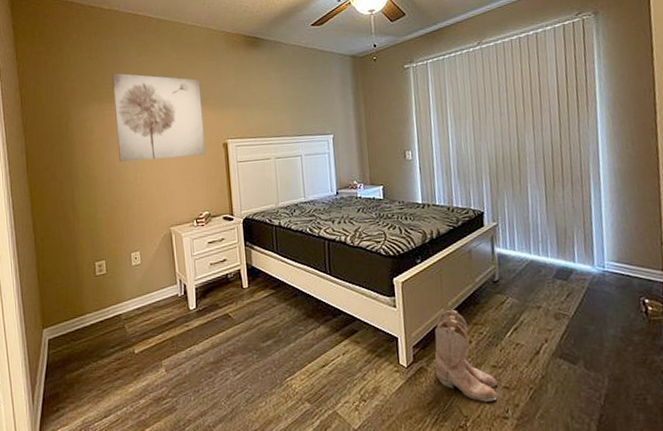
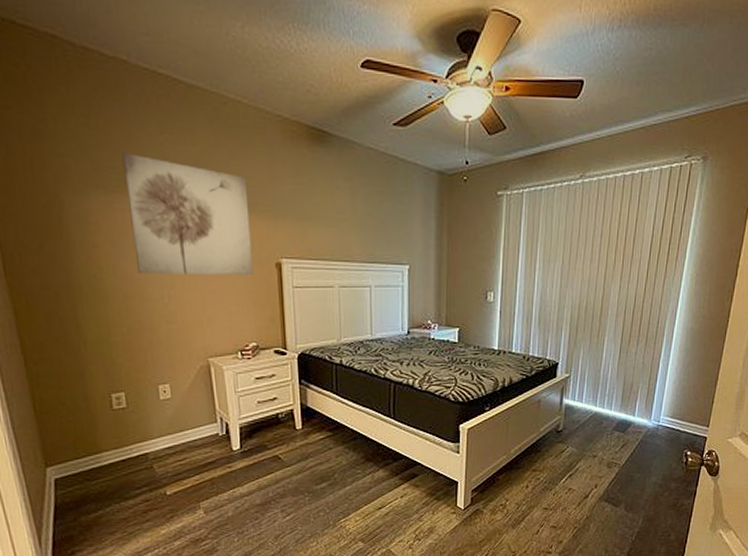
boots: present [434,310,498,402] -> none [491,457,547,539]

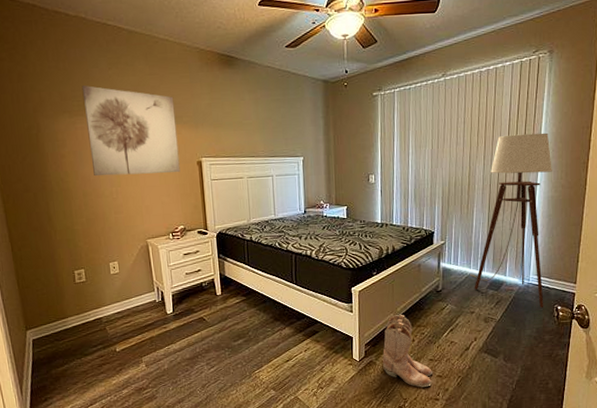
boots: none [491,457,547,539] -> present [383,315,433,387]
floor lamp: none [595,253,695,453] -> present [470,132,552,308]

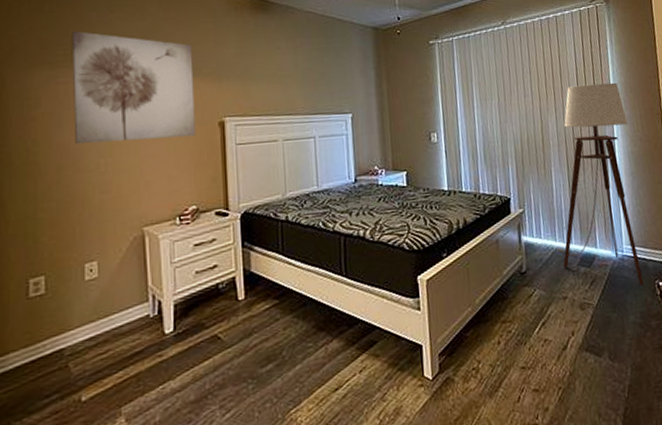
boots: present [383,315,433,387] -> none [461,308,528,410]

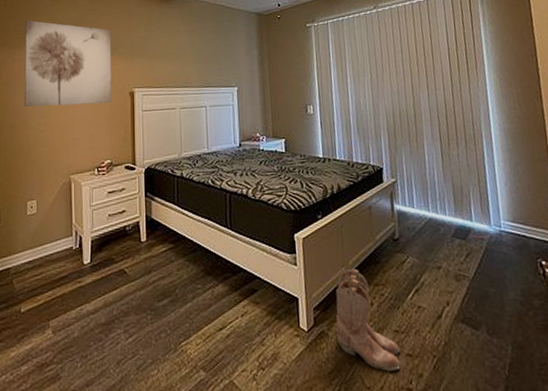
boots: none [461,308,528,410] -> present [335,269,401,371]
floor lamp: present [557,82,644,286] -> none [430,61,525,263]

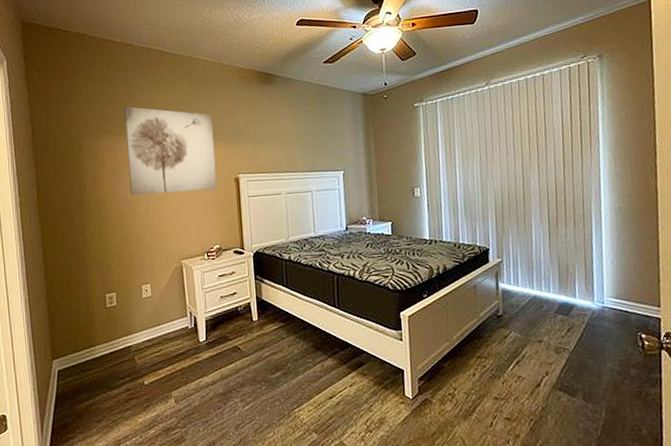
boots: present [335,269,401,371] -> none [439,344,500,433]

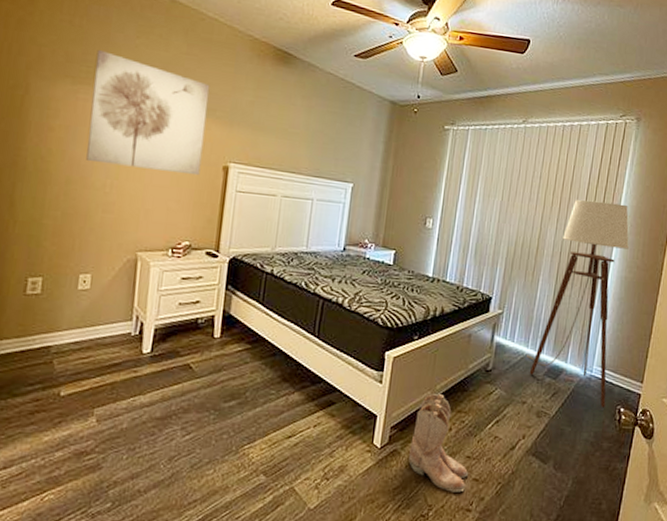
boots: none [439,344,500,433] -> present [409,394,469,492]
floor lamp: none [534,139,625,336] -> present [526,200,629,408]

